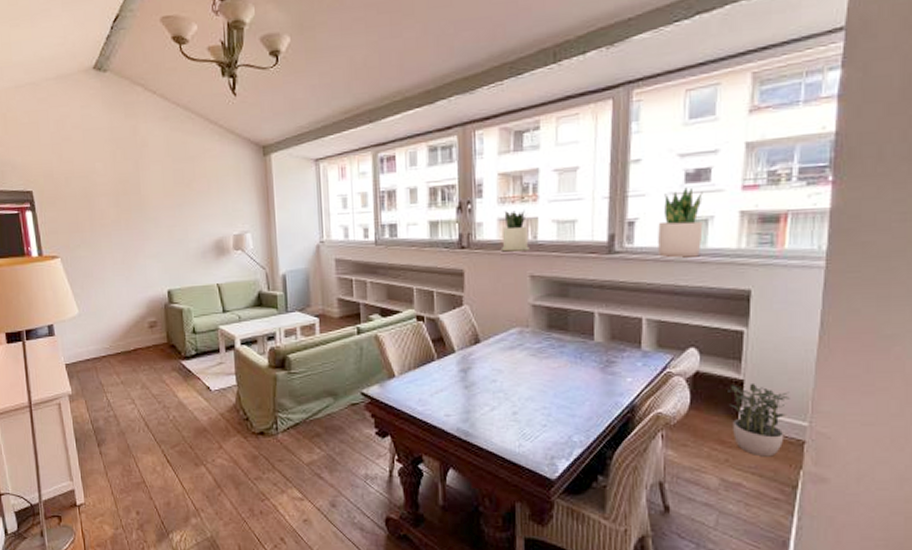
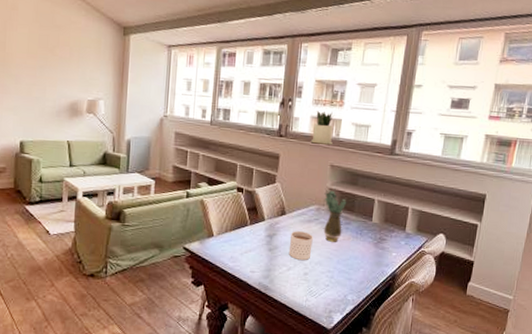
mug: none [489,361,519,398] -> present [288,231,313,261]
vase: none [526,305,558,371] -> present [323,188,347,242]
planter: present [658,187,703,258] -> none [426,111,462,165]
potted plant: present [728,382,790,457] -> none [462,264,503,320]

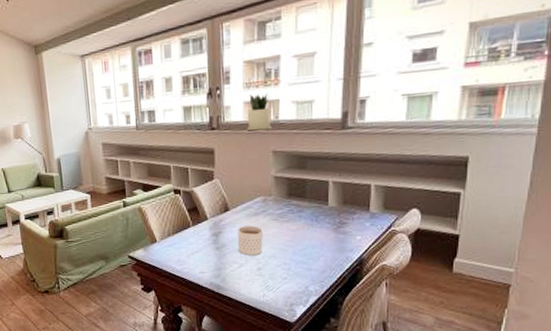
vase: present [323,188,347,242] -> none [269,177,297,233]

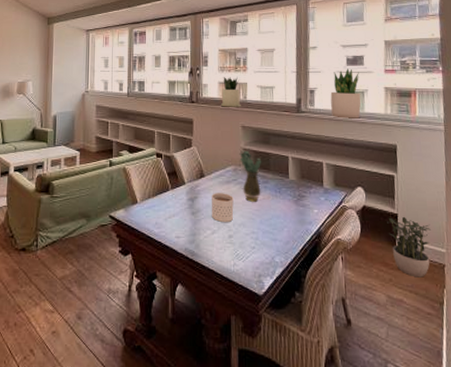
vase: none [269,177,297,233] -> present [239,149,262,202]
planter: none [387,67,428,131] -> present [330,68,361,119]
potted plant: none [445,237,499,299] -> present [387,216,431,278]

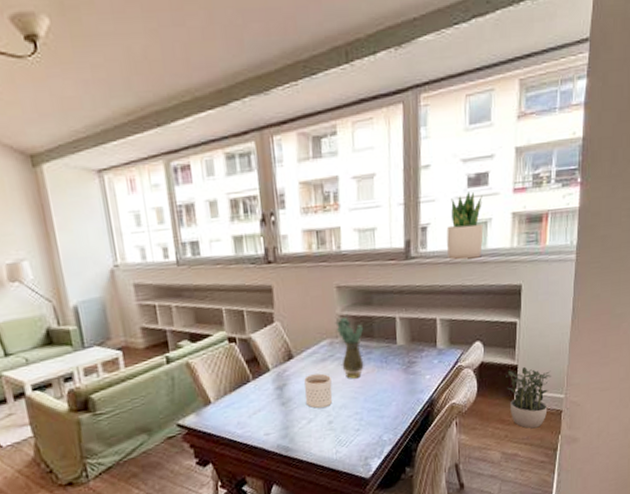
planter: present [220,77,242,108] -> none [306,220,336,265]

